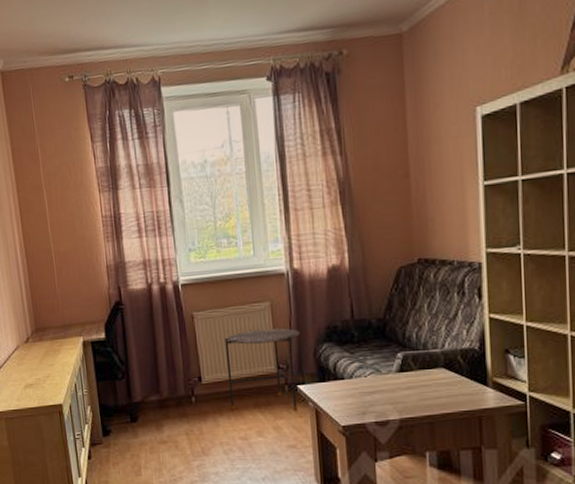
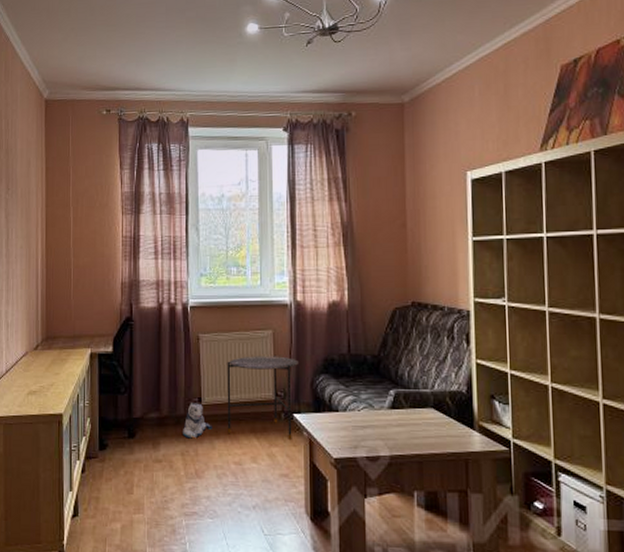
plush toy: none [185,382,215,418] -> present [183,403,212,439]

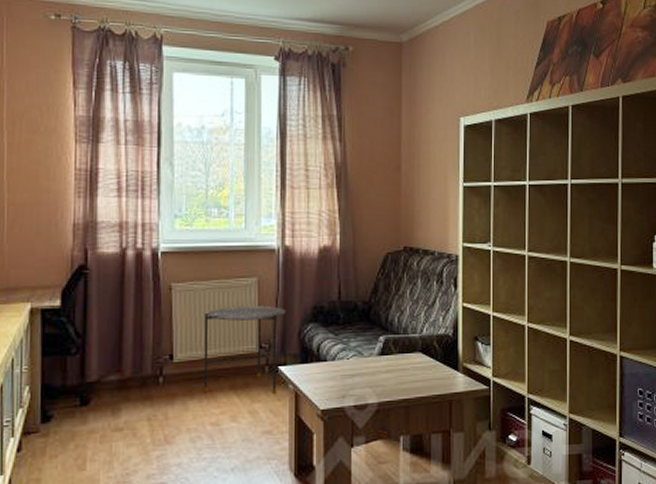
plush toy: present [183,403,212,439] -> none [150,361,186,401]

